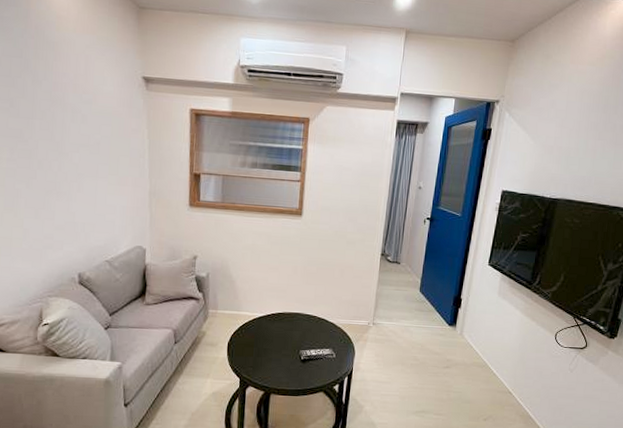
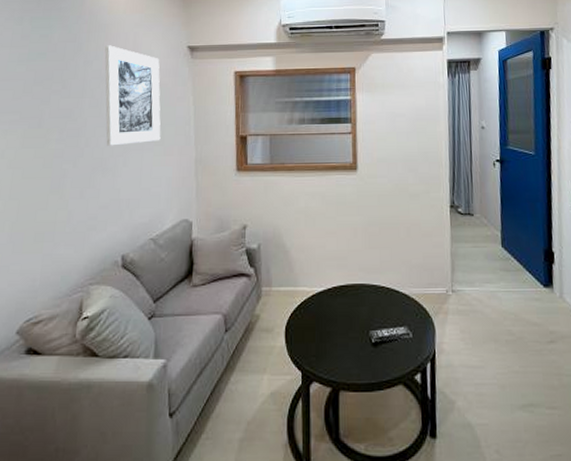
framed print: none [54,65,115,171] -> present [104,45,161,146]

